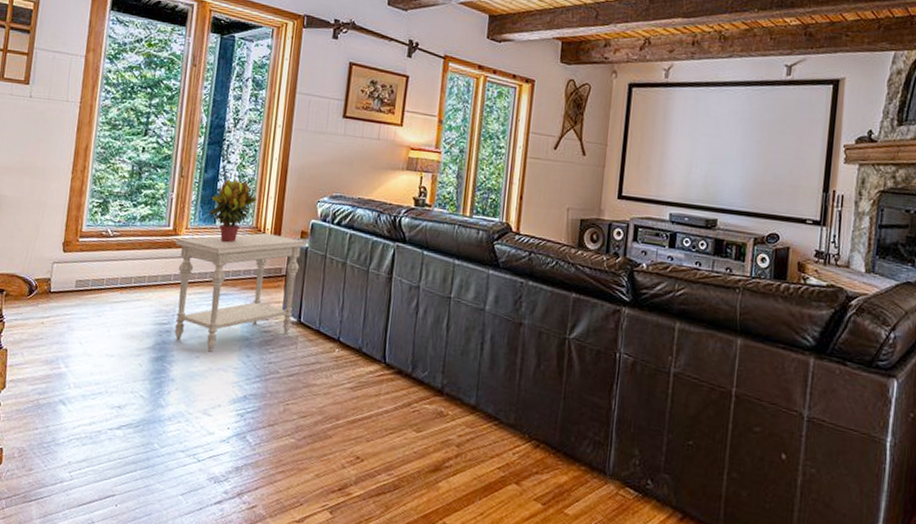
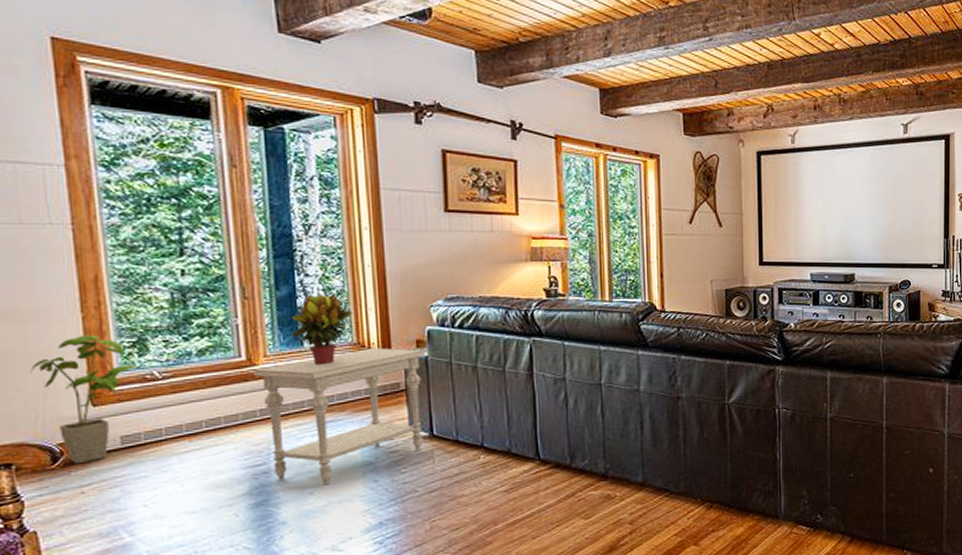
house plant: none [31,192,102,299] -> present [30,334,142,464]

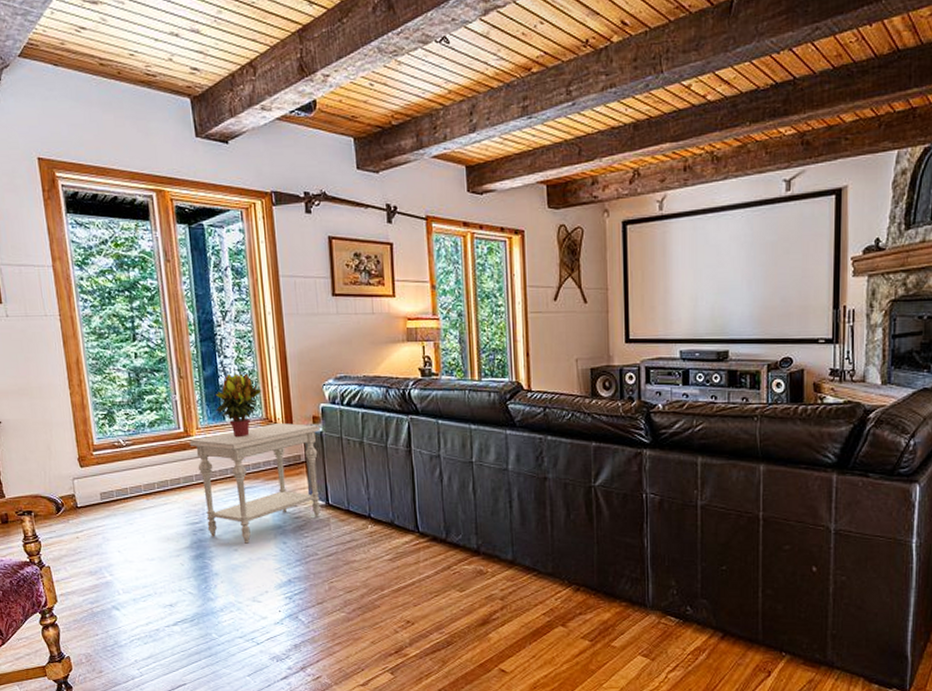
house plant: present [30,334,142,464] -> none [39,407,112,514]

